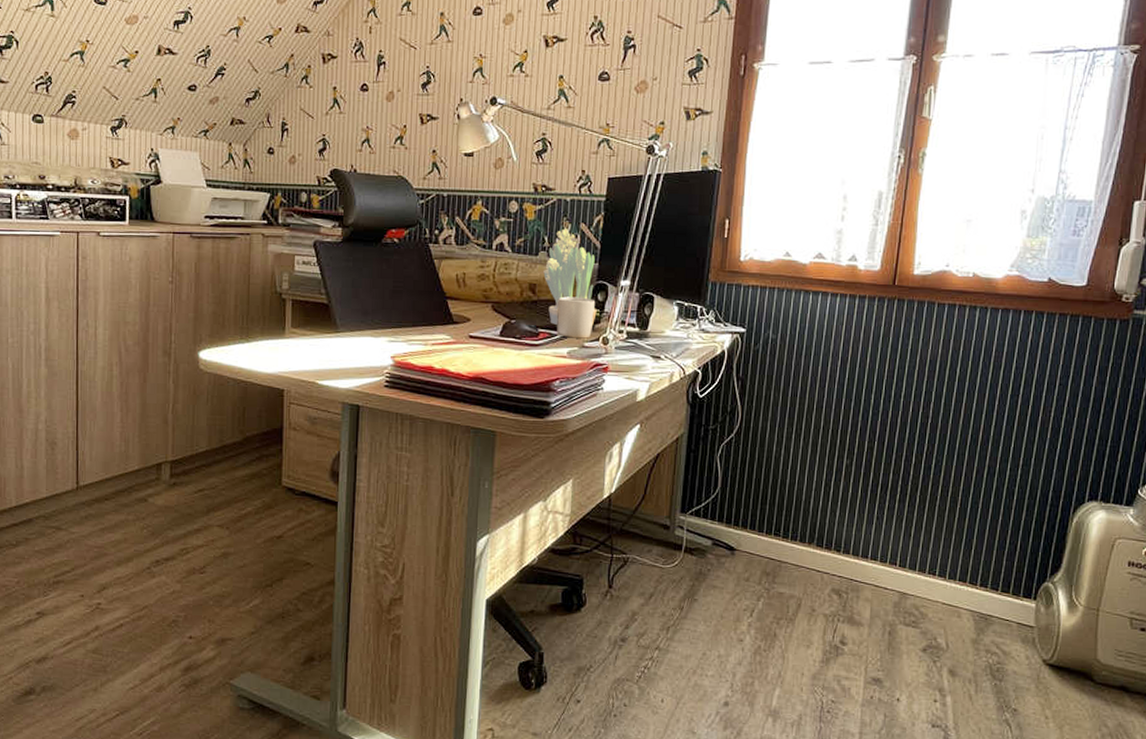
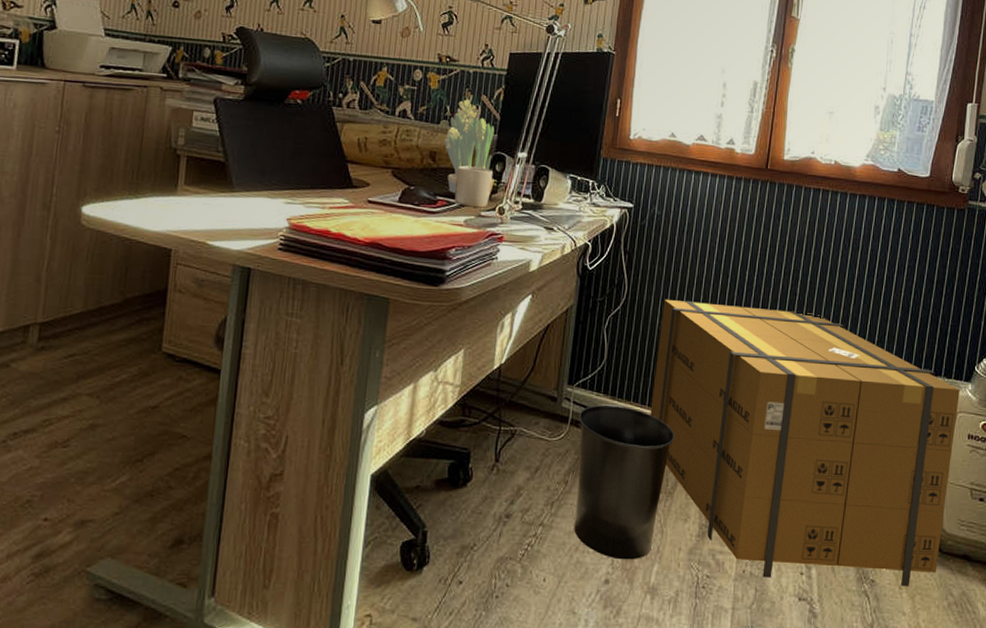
waste bin: none [691,532,795,684] -> present [574,404,675,560]
cardboard box: none [768,425,1119,717] -> present [650,299,960,587]

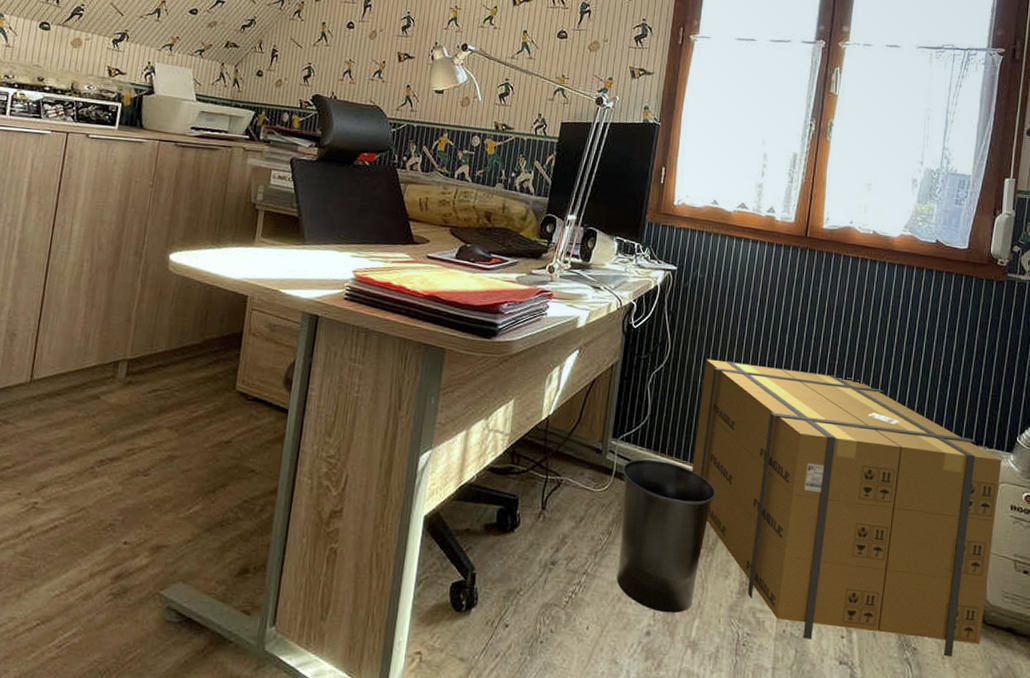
potted flower: present [444,99,495,194] -> none [499,164,546,254]
mug: present [454,165,494,208] -> none [507,225,545,266]

